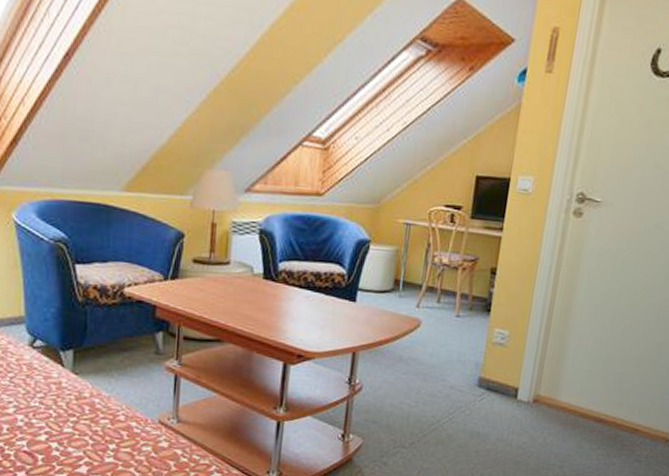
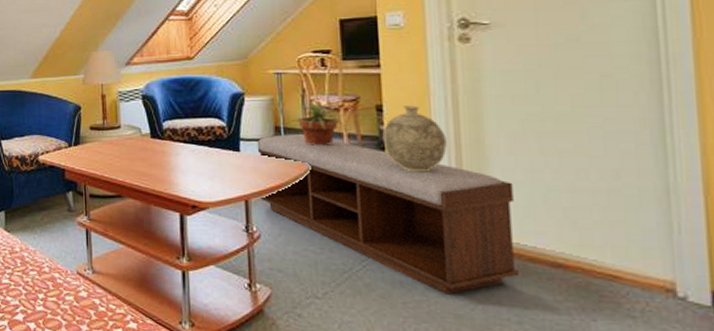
bench: none [369,288,584,444] -> present [257,134,519,295]
potted plant: none [412,257,463,304] -> present [292,100,346,146]
decorative vase: none [490,271,543,335] -> present [382,105,447,172]

